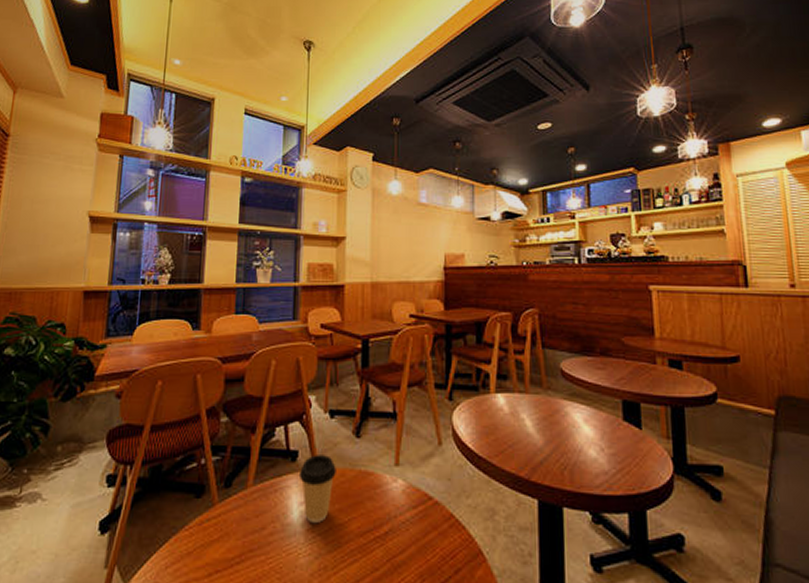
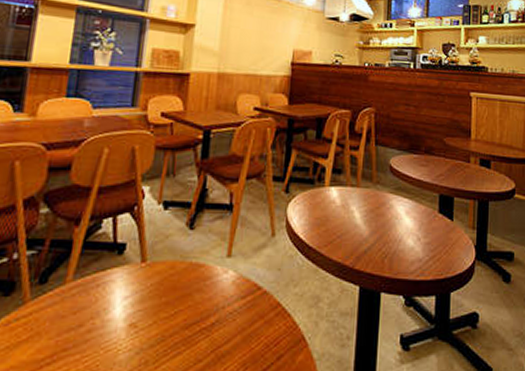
coffee cup: present [298,455,336,523] -> none [124,247,166,317]

